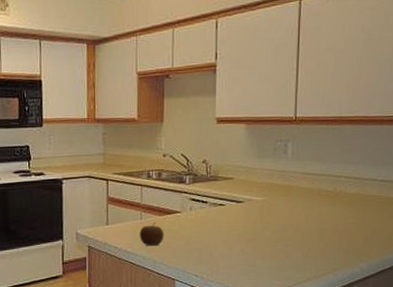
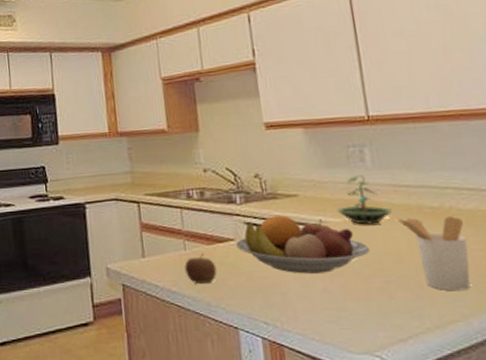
fruit bowl: none [181,194,279,239] -> present [235,215,370,274]
terrarium: none [260,164,300,203] -> present [336,175,392,225]
utensil holder: none [300,197,347,252] -> present [395,216,471,291]

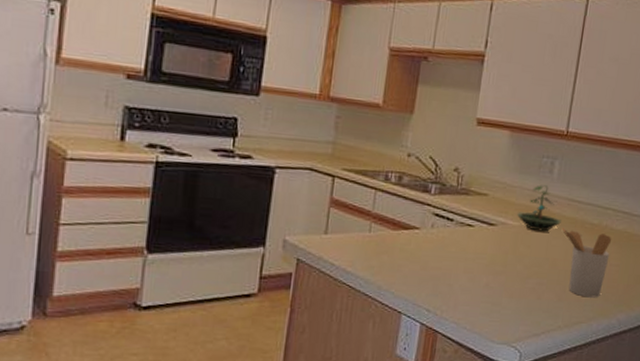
apple: present [184,253,217,284] -> none [364,238,396,267]
fruit bowl: present [235,215,370,274] -> none [419,211,534,270]

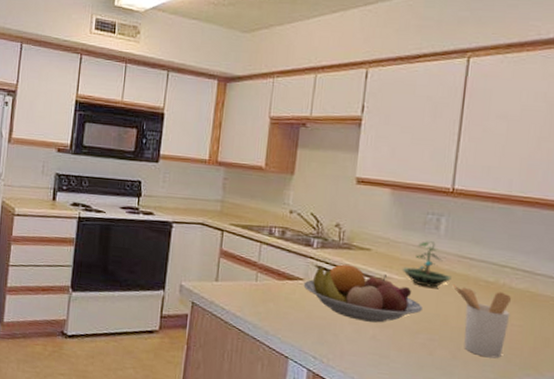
fruit bowl: none [419,211,534,270] -> present [303,264,423,323]

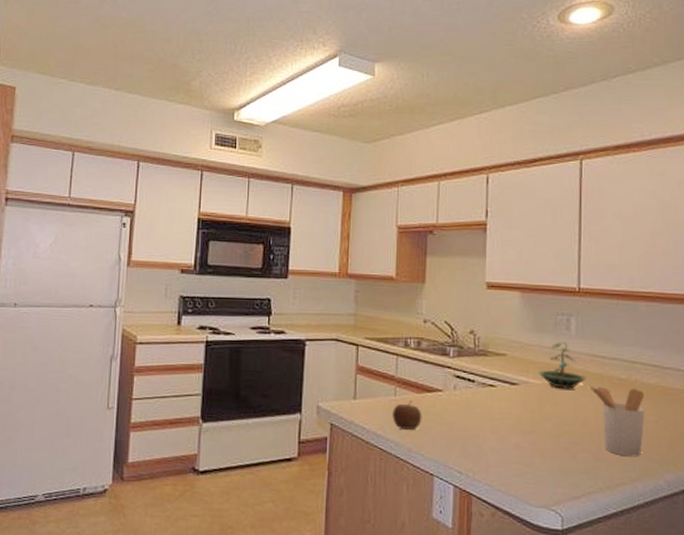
apple: none [252,287,282,314] -> present [392,401,422,430]
fruit bowl: present [303,264,423,323] -> none [443,372,561,430]

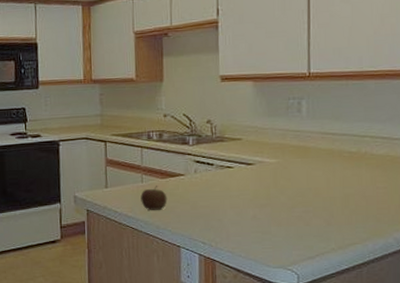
terrarium: present [538,342,586,389] -> none [272,123,318,165]
utensil holder: present [588,384,645,457] -> none [319,159,375,220]

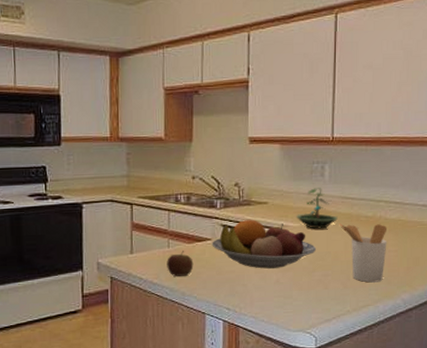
fruit bowl: none [185,156,295,204] -> present [212,220,316,269]
terrarium: none [272,123,318,165] -> present [295,188,338,229]
utensil holder: none [319,159,375,220] -> present [339,223,388,283]

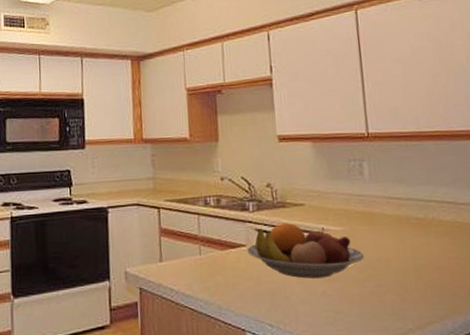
apple: present [167,251,194,277] -> none [199,258,229,288]
terrarium: present [295,188,338,229] -> none [337,187,385,233]
utensil holder: present [339,223,388,283] -> none [386,226,447,295]

